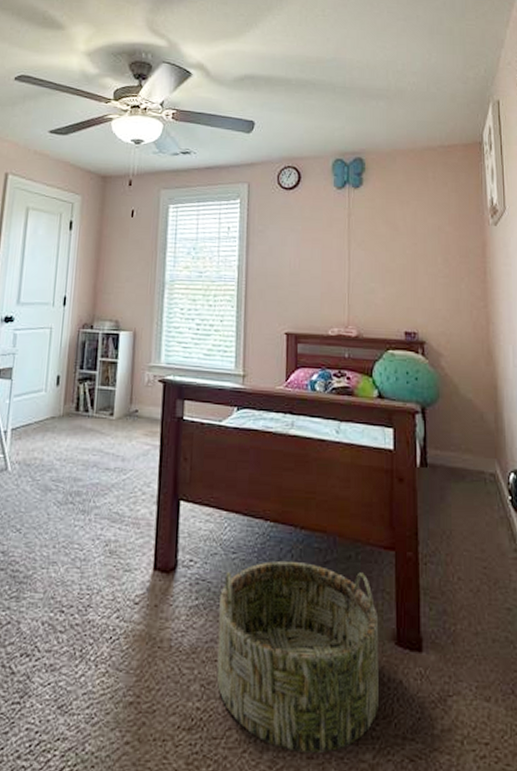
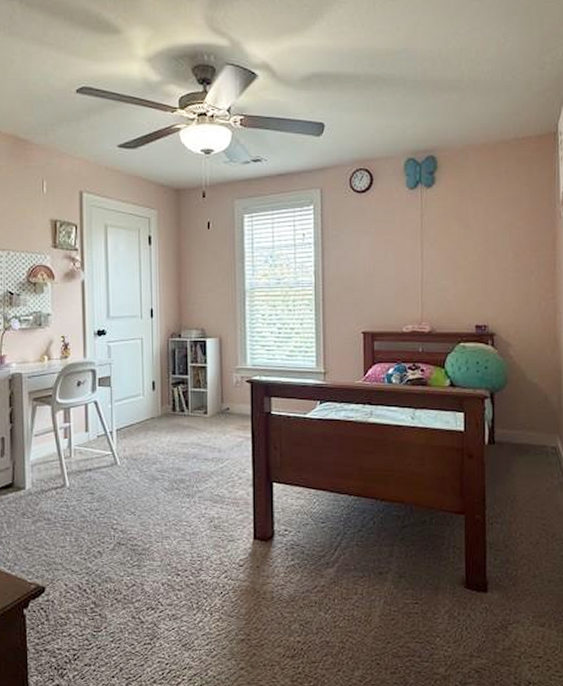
basket: present [216,560,379,754] -> none [313,526,450,670]

